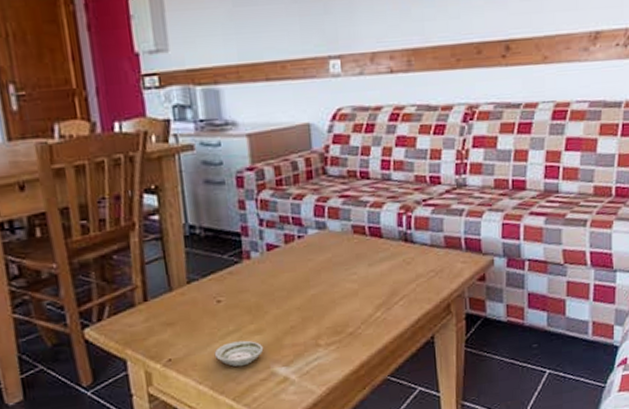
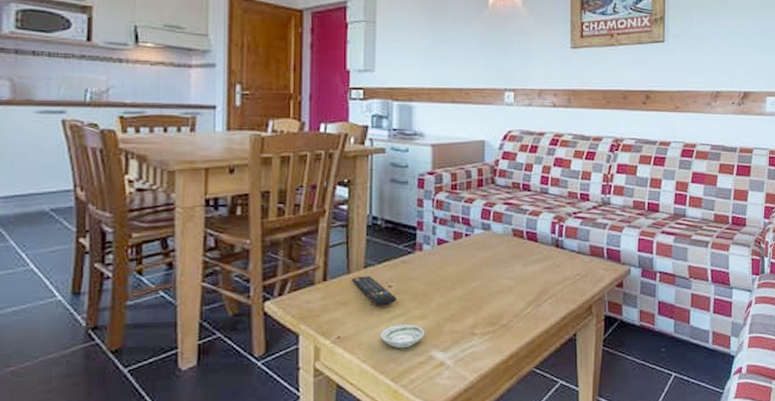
remote control: none [175,291,228,324] -> present [352,276,397,306]

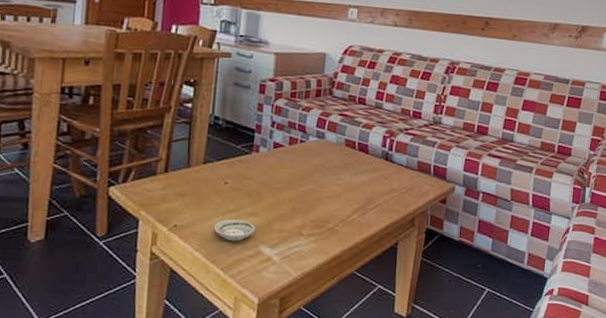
remote control: present [352,276,397,306] -> none [191,171,232,201]

